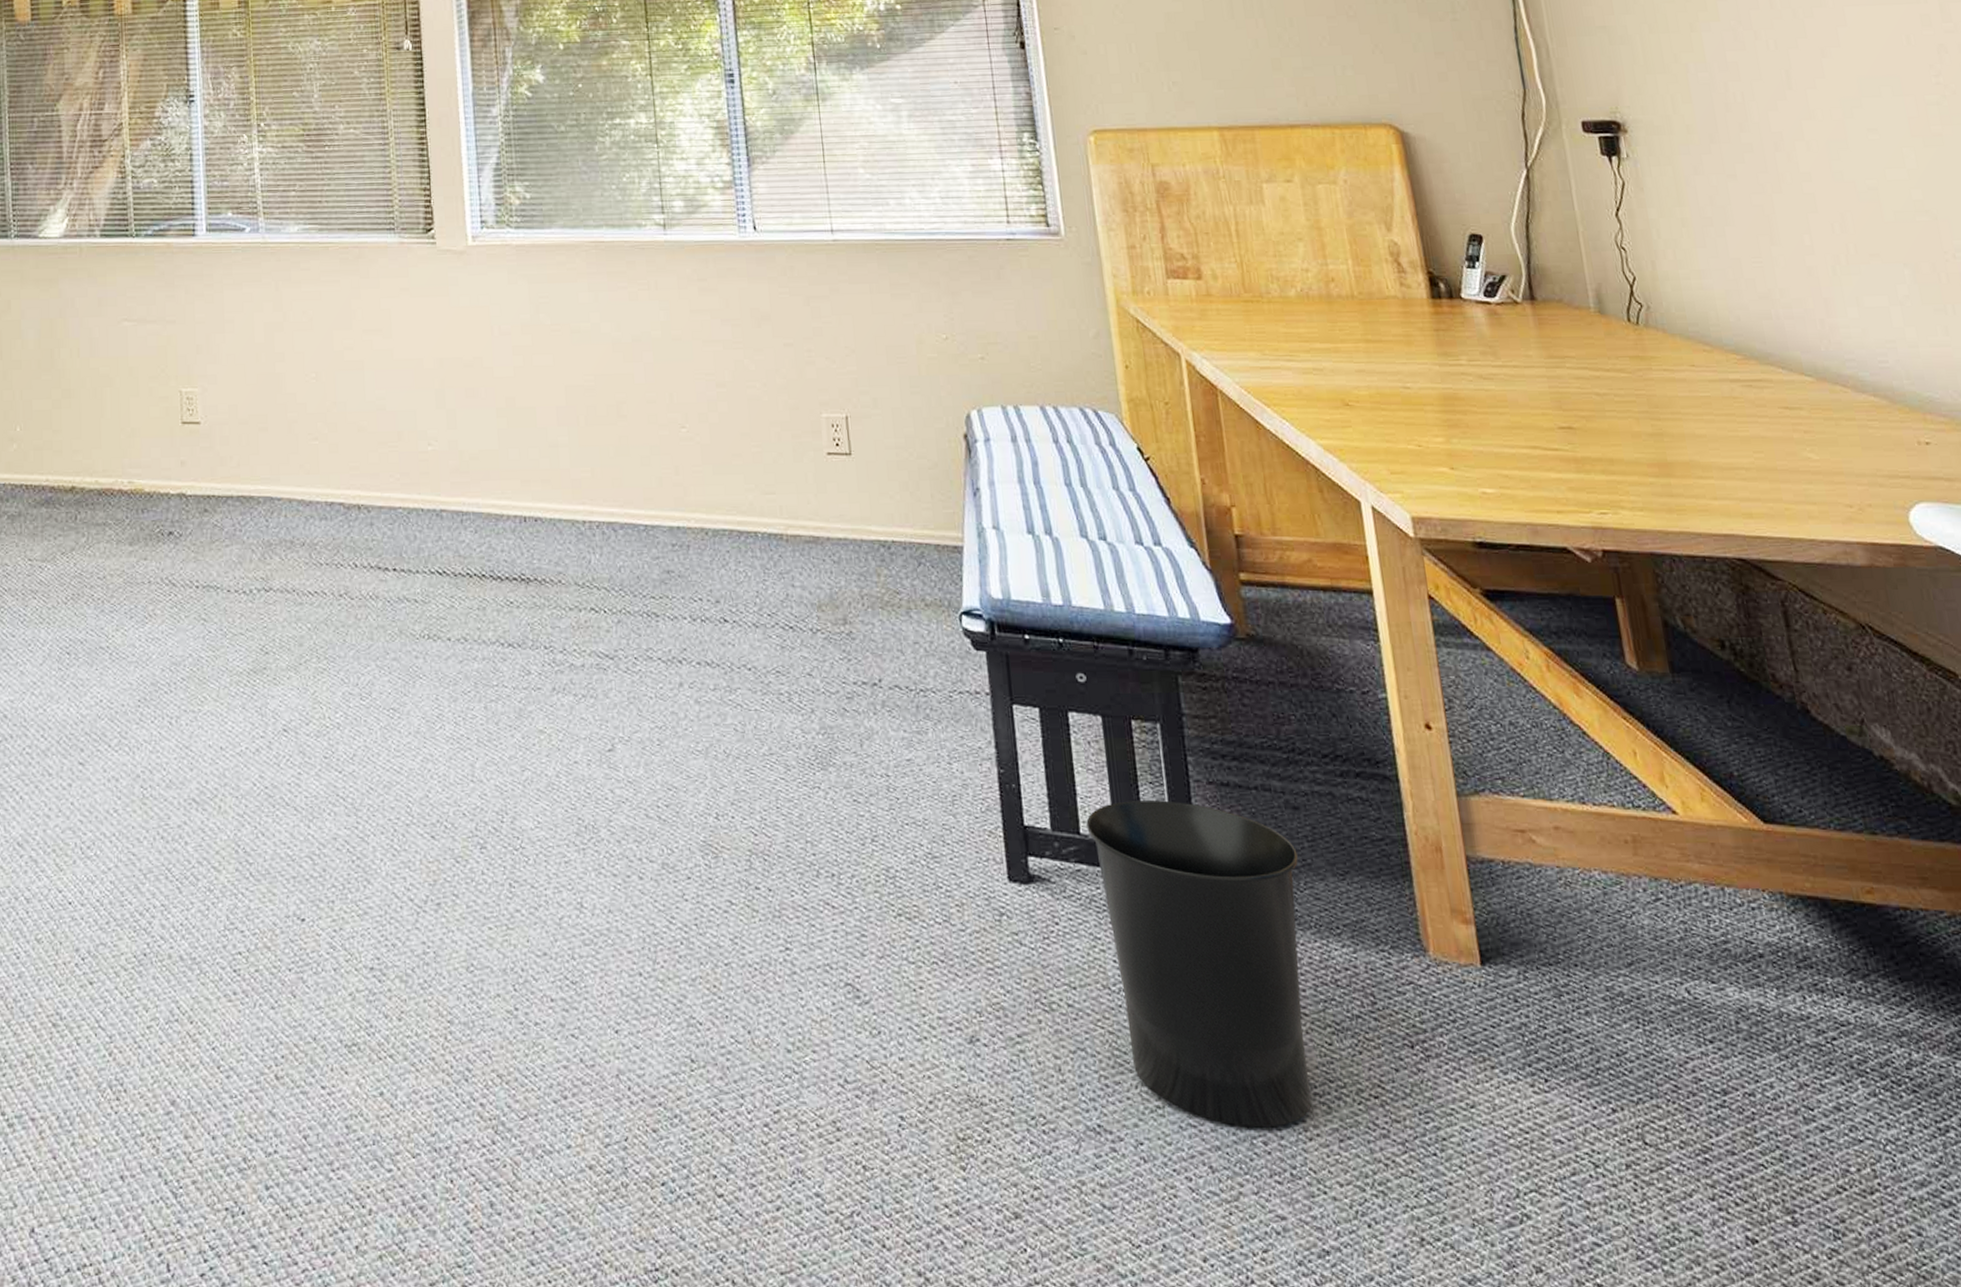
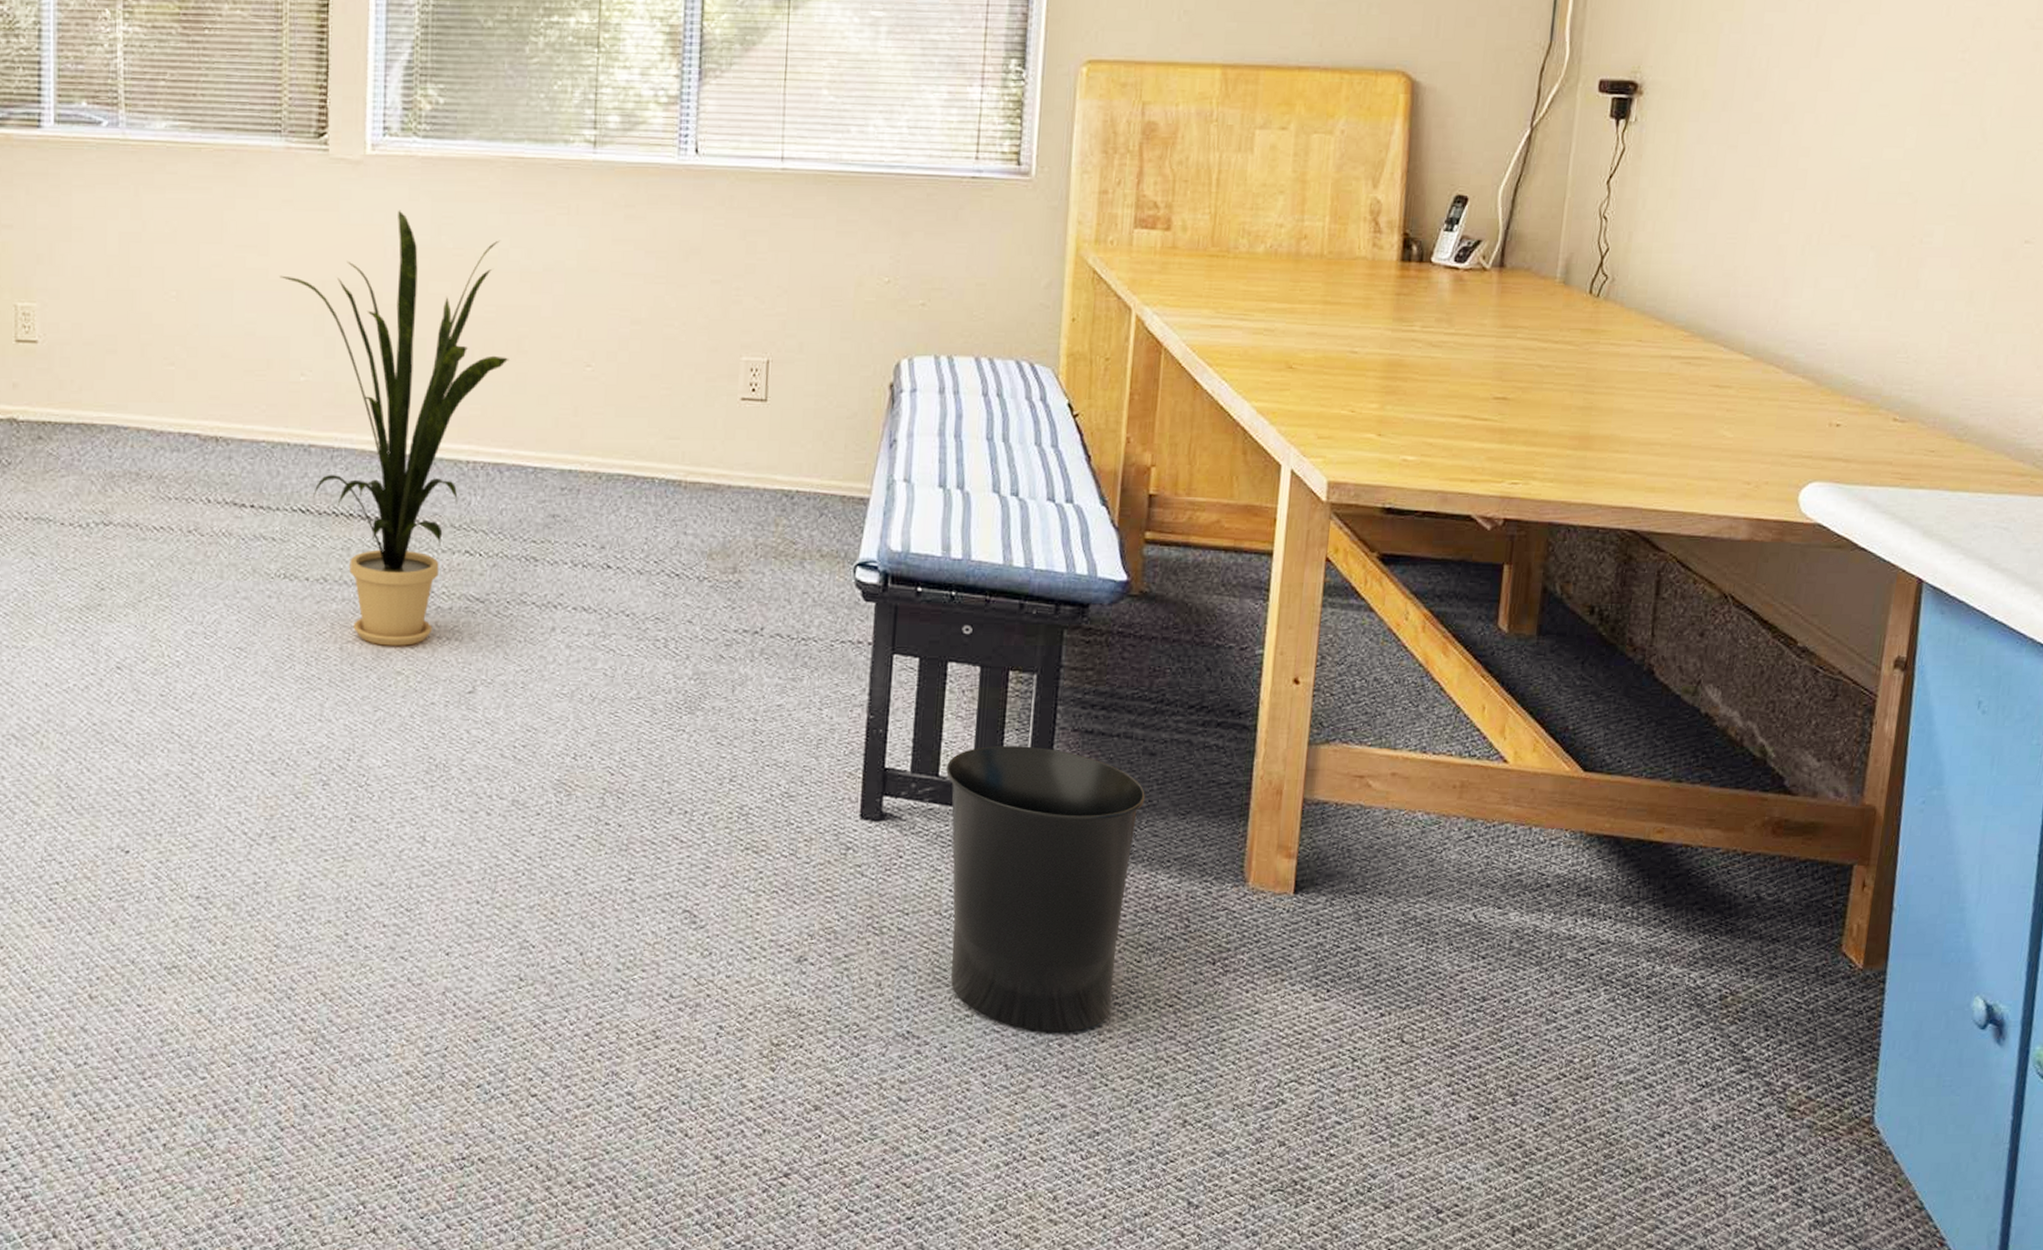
house plant: none [403,292,611,704] -> present [280,210,509,646]

